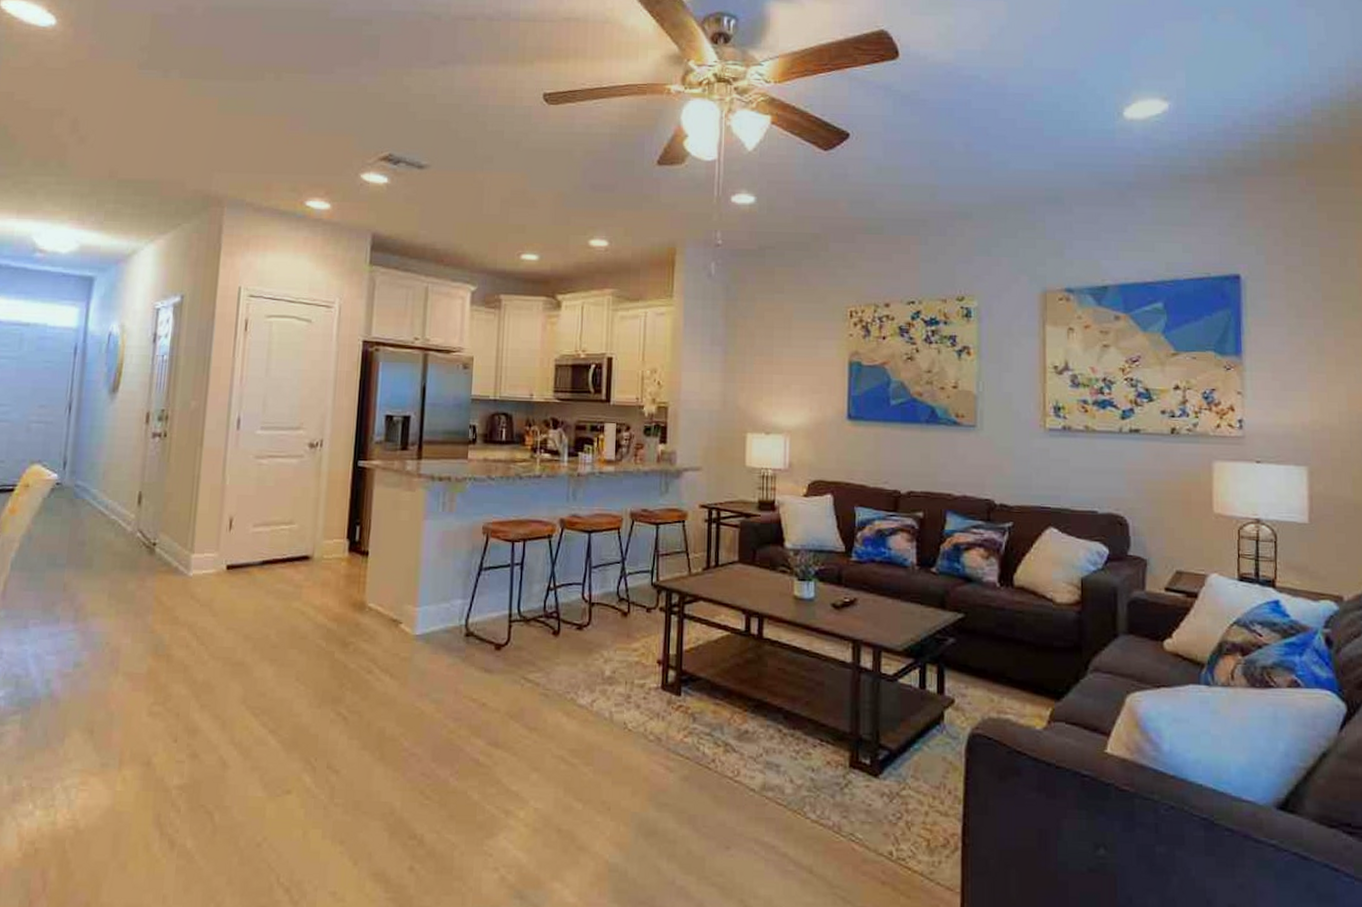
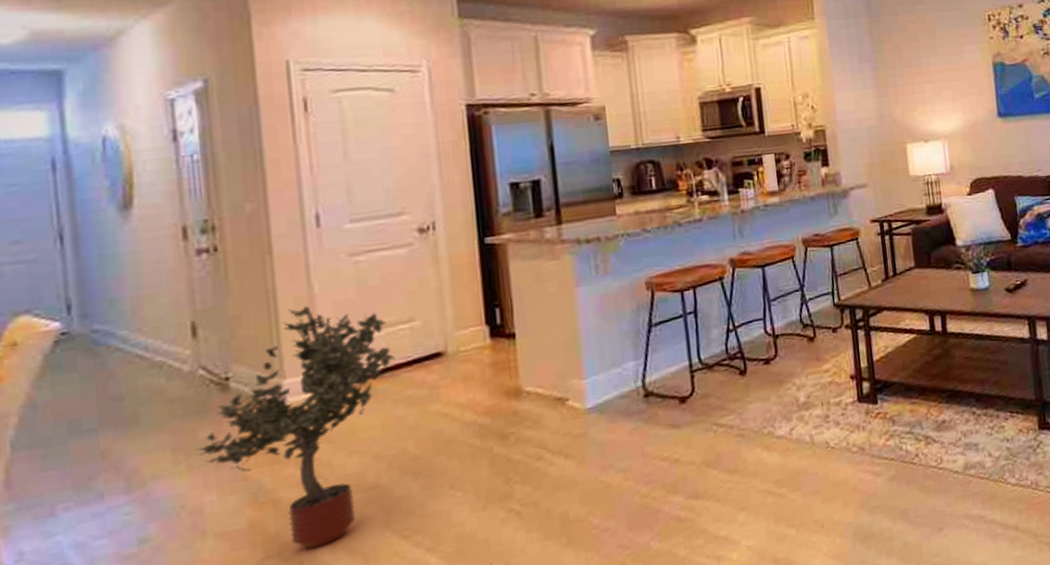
potted tree: none [124,494,275,706] -> present [195,305,396,550]

